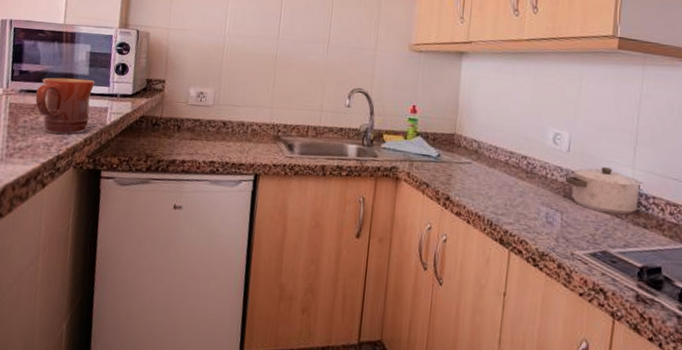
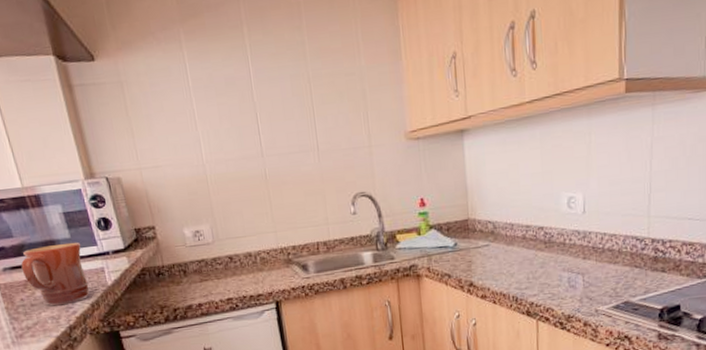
cooking pot: present [565,167,643,216] -> none [584,221,659,266]

